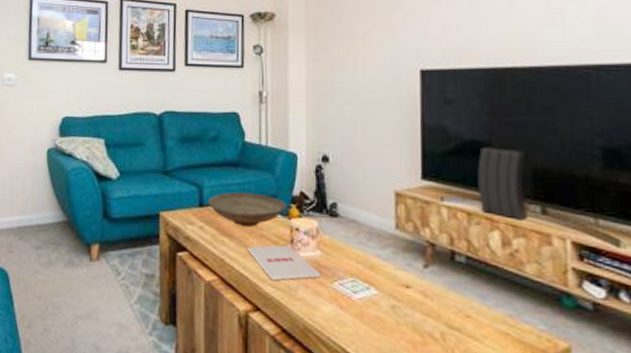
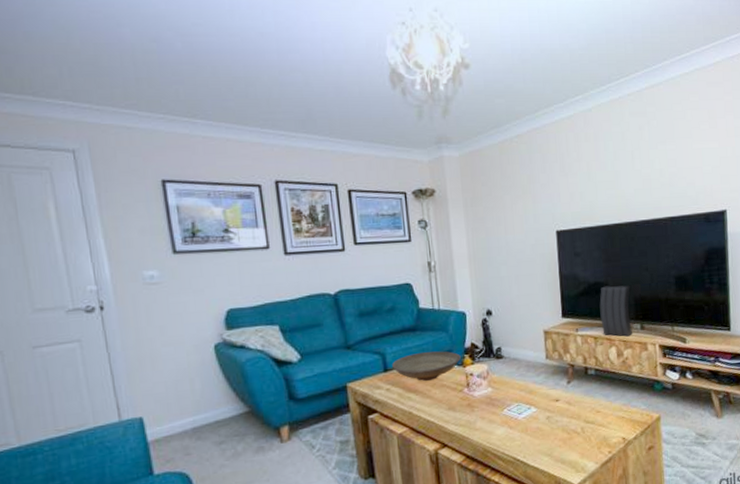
magazine: present [247,245,321,281] -> none [431,389,494,420]

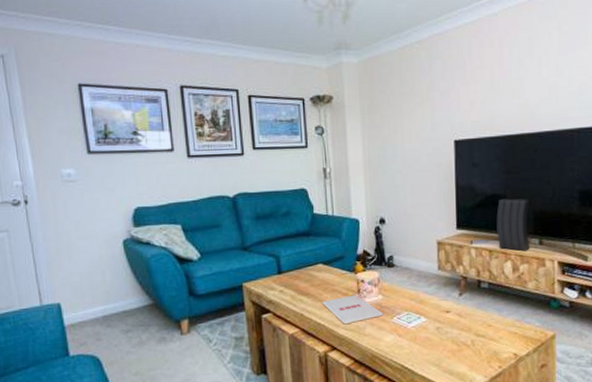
decorative bowl: present [392,351,461,381] -> none [286,256,353,285]
magazine: none [431,389,494,420] -> present [322,295,383,325]

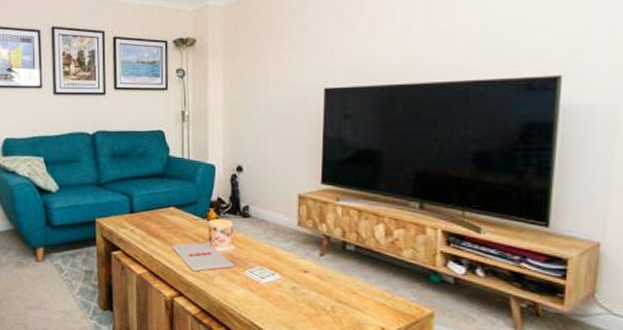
speaker: present [496,198,530,252] -> none [368,154,411,215]

